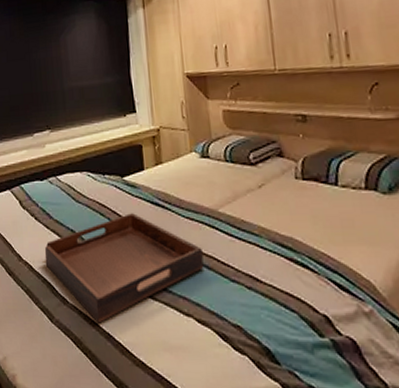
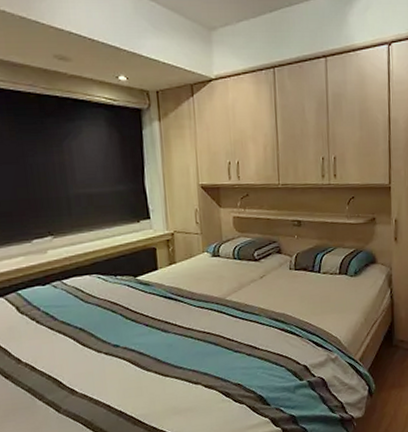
serving tray: present [44,213,204,324] -> none [48,307,212,405]

